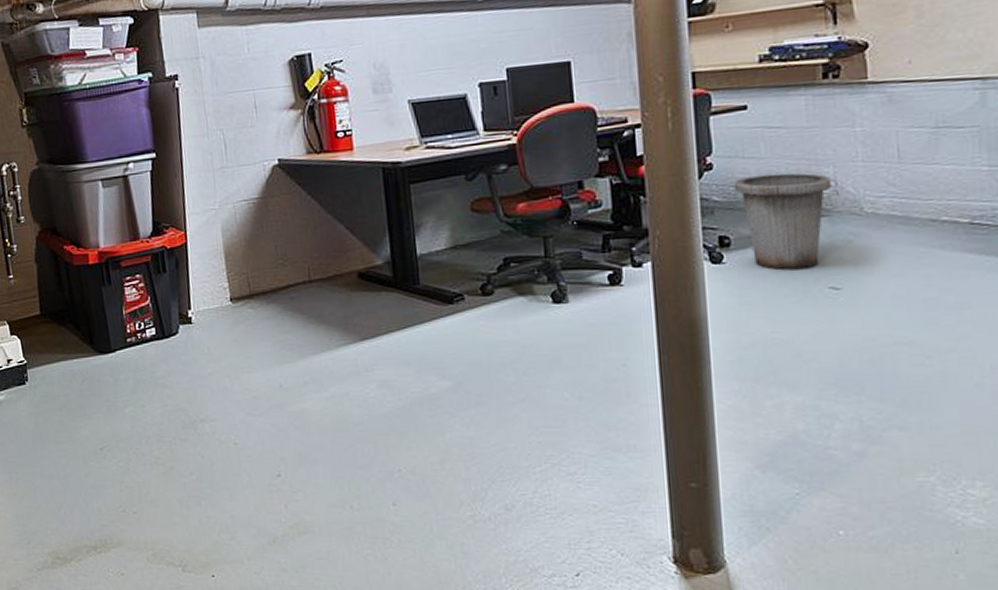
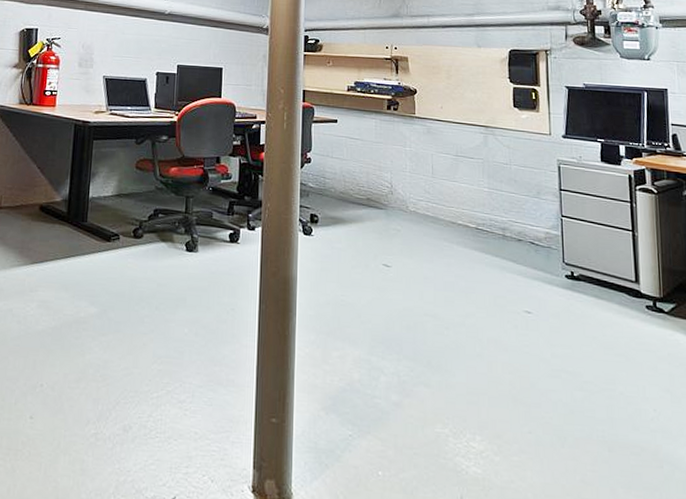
trash can: present [733,172,832,271] -> none [324,171,389,248]

